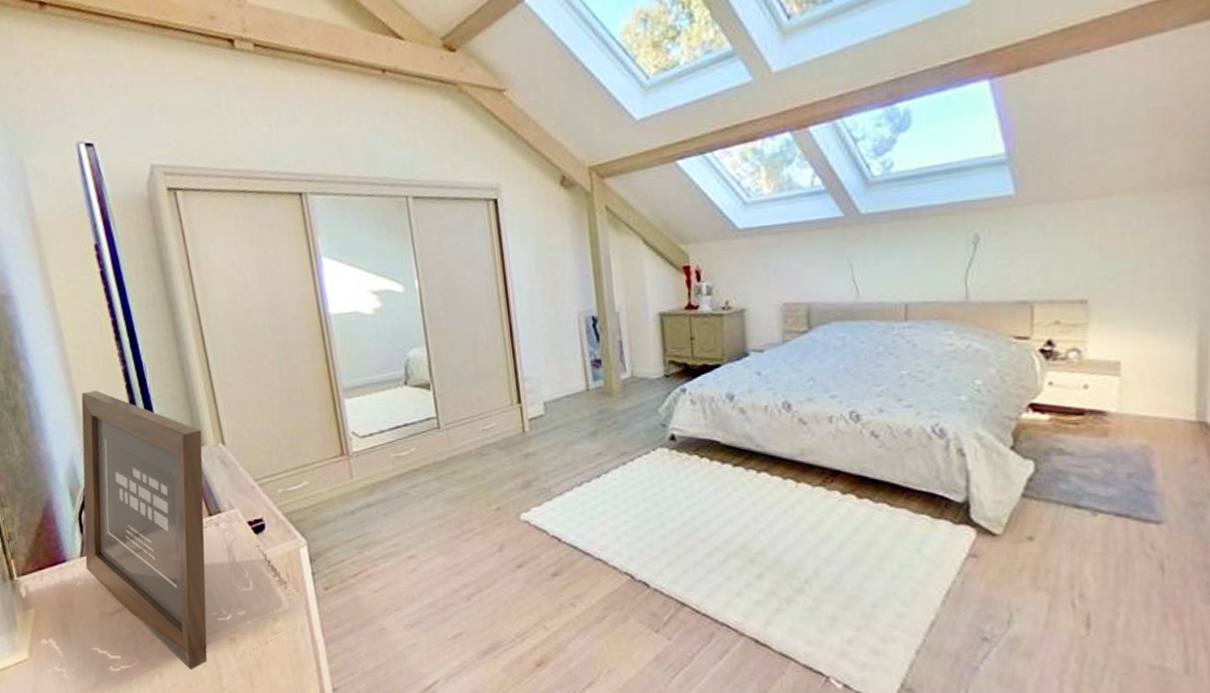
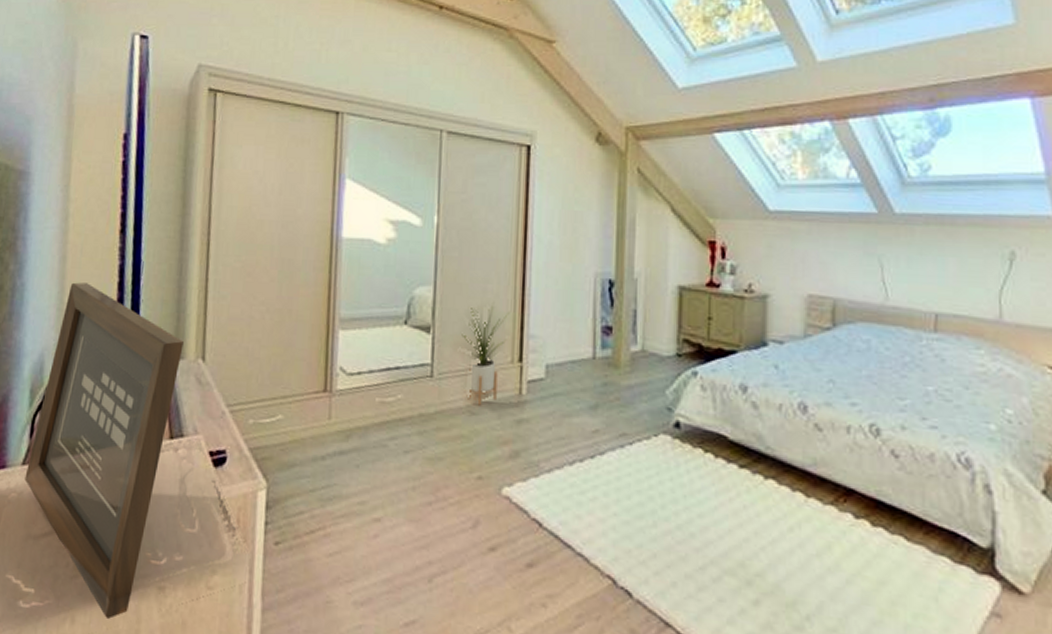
house plant: none [460,357,503,447] -> present [461,306,510,406]

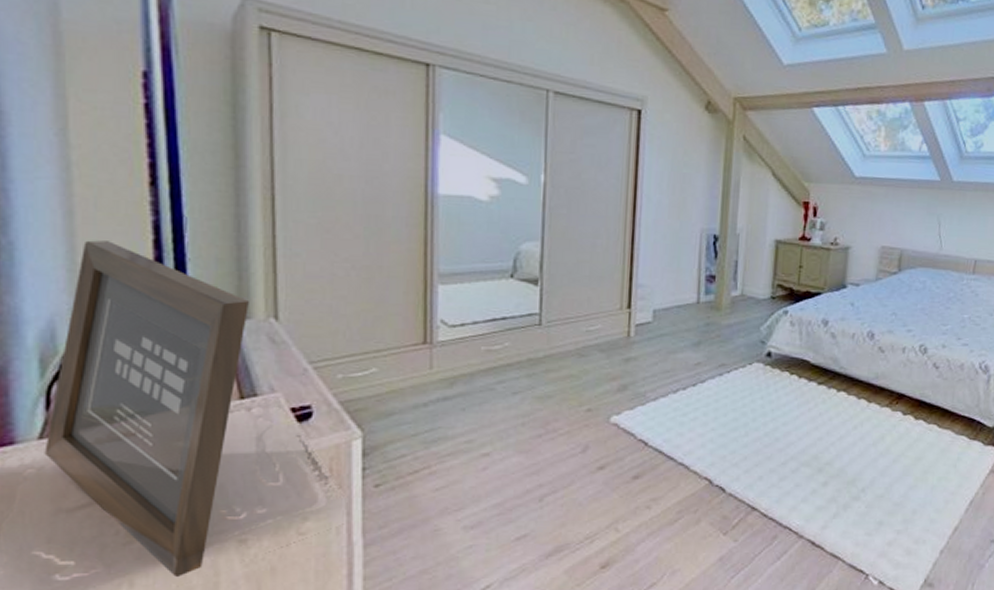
house plant: present [461,306,510,406] -> none [570,259,619,348]

